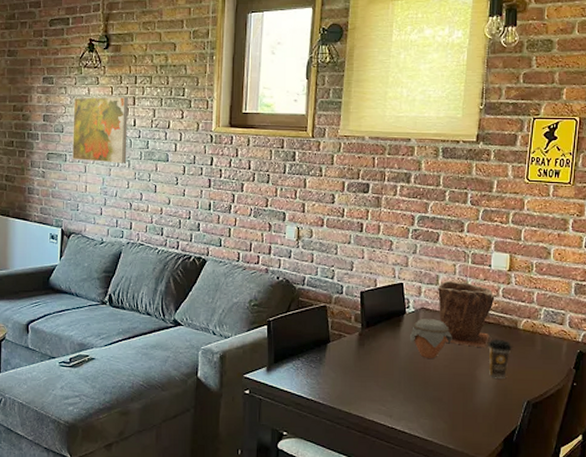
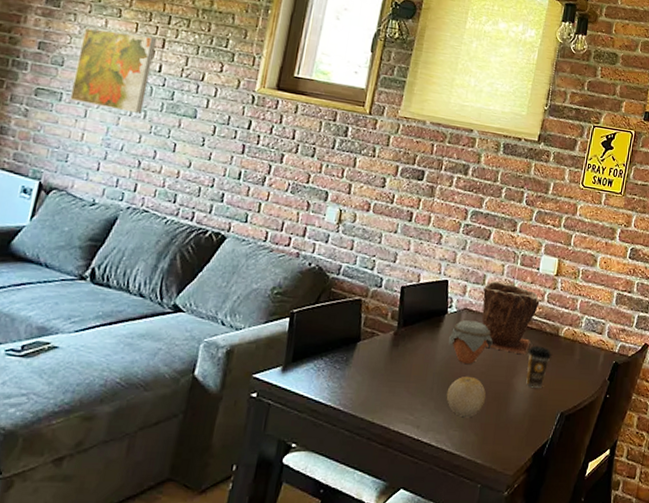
fruit: none [413,370,452,408] -> present [446,377,487,418]

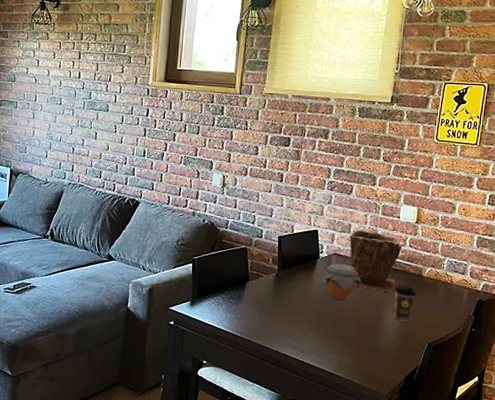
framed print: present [70,27,156,113] -> none [22,50,74,112]
fruit: present [446,377,487,418] -> none [323,311,359,345]

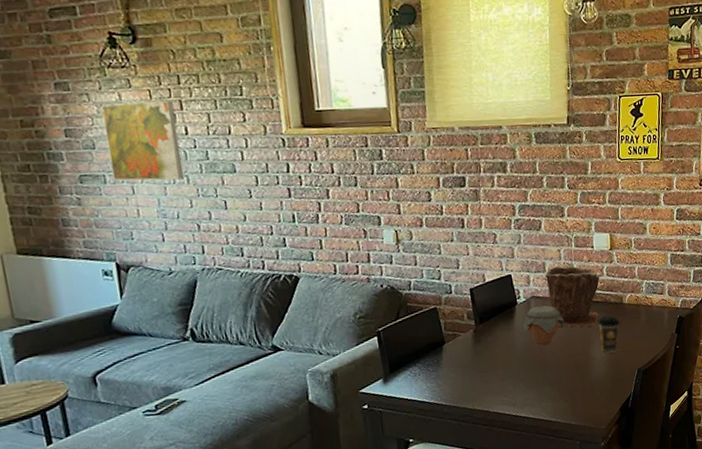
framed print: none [22,50,74,112] -> present [101,101,184,181]

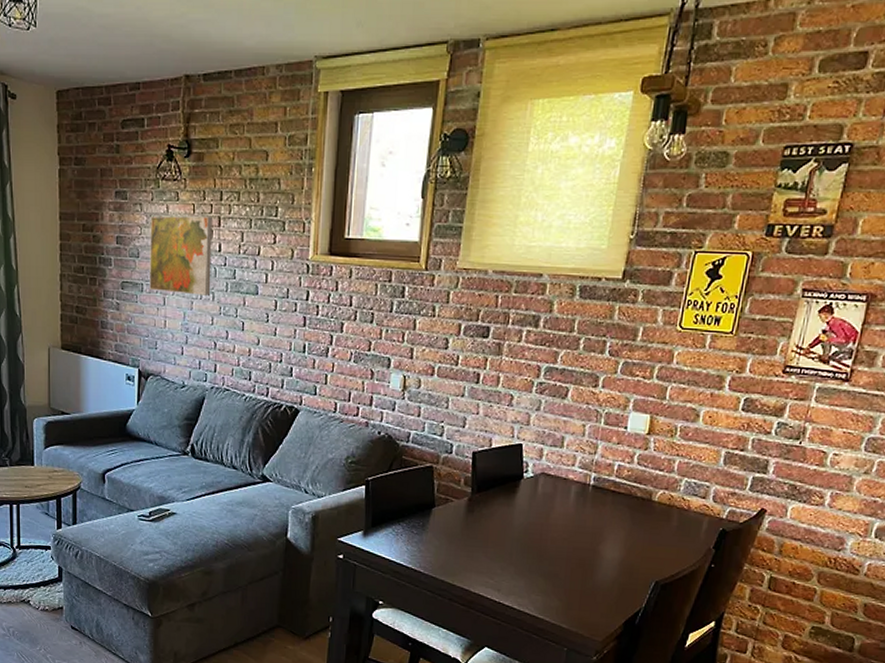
jar: present [523,305,566,345] -> none [525,485,576,530]
plant pot: present [545,265,600,327] -> none [561,443,629,521]
coffee cup: present [598,315,620,353] -> none [614,511,643,556]

